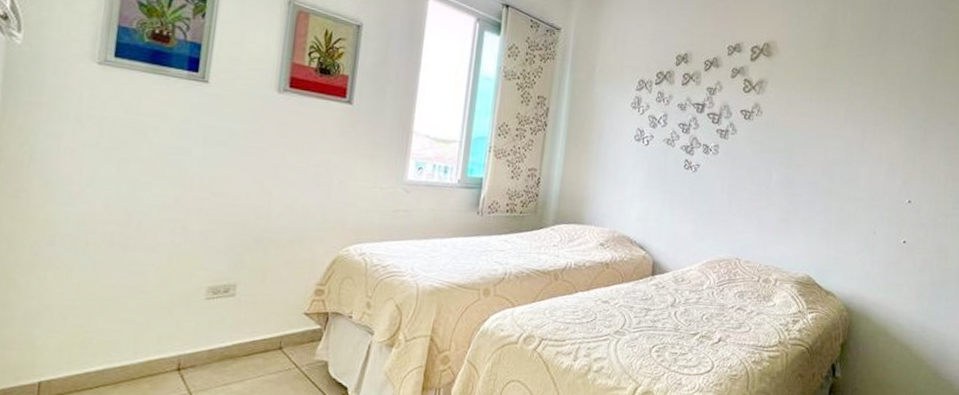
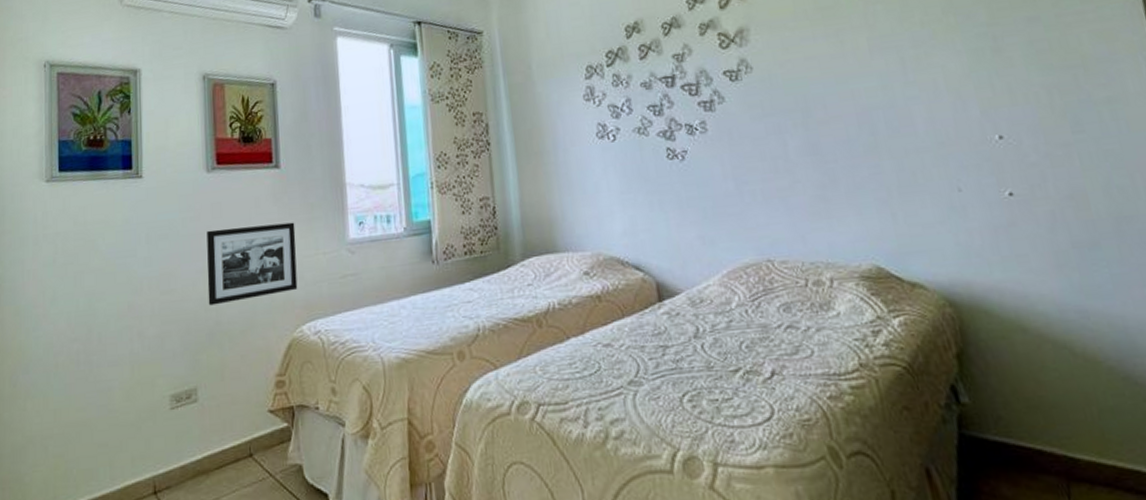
picture frame: none [260,146,358,215] -> present [206,222,298,306]

